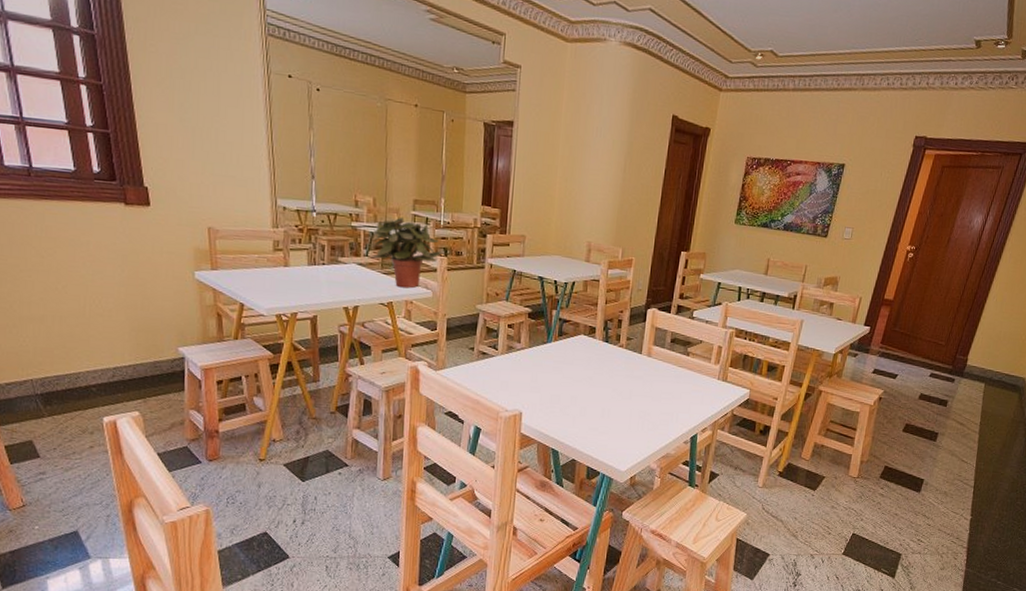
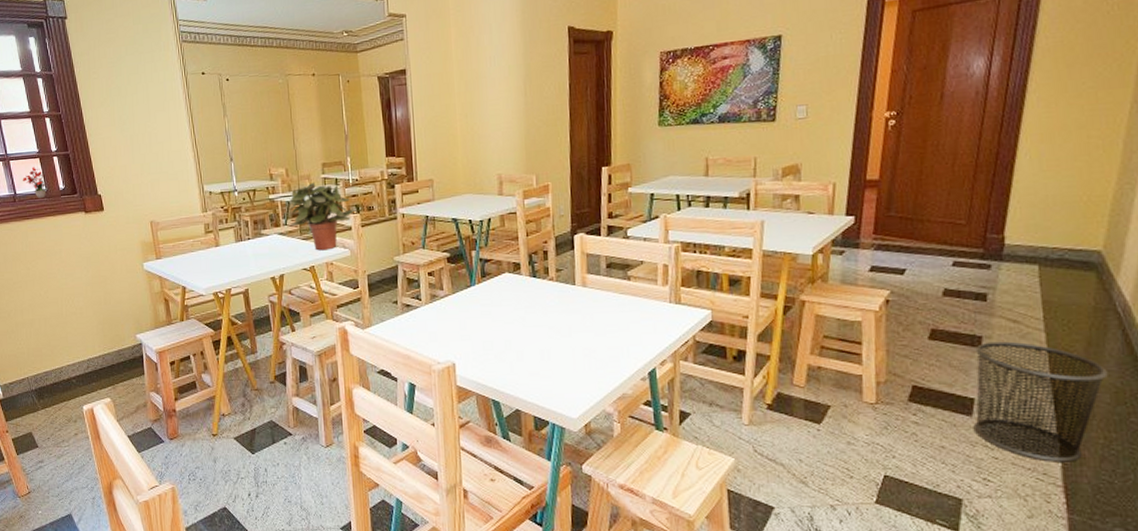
potted flower: none [42,139,78,179] -> present [22,167,49,199]
trash can: none [919,437,1011,531] -> present [973,341,1108,462]

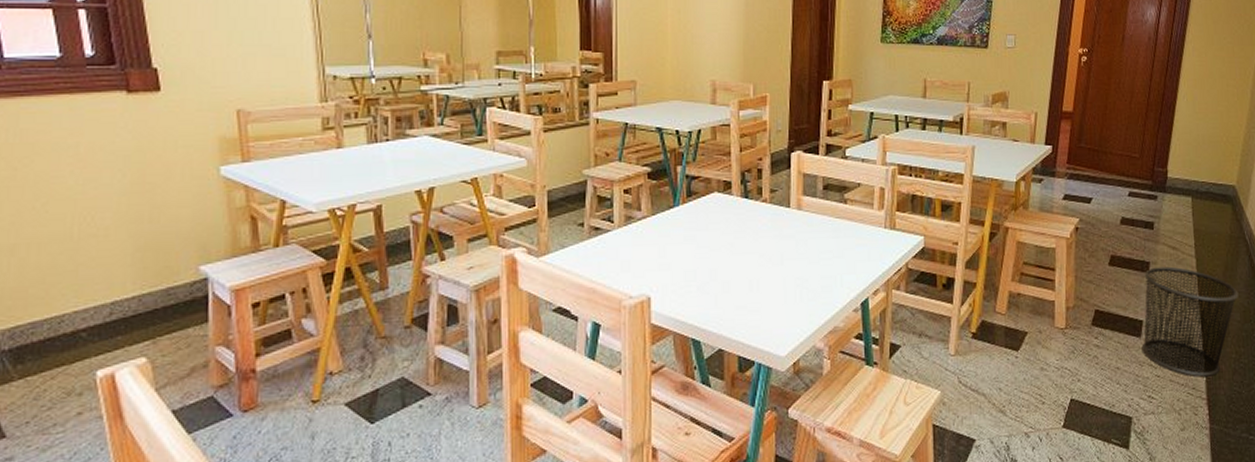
potted flower: present [22,167,49,199] -> none [17,21,65,68]
potted plant: present [289,182,354,251] -> none [447,73,535,159]

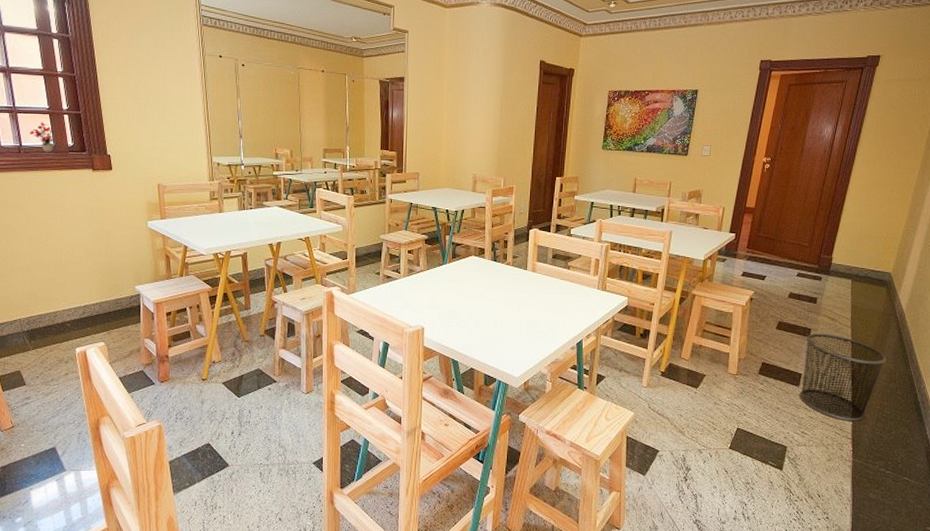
potted flower: none [17,21,65,68] -> present [29,122,57,153]

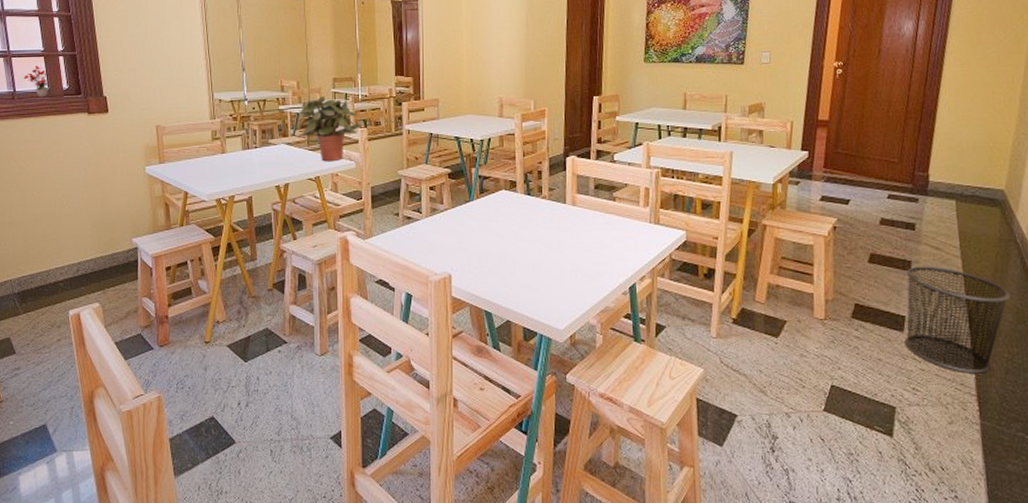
potted plant: none [290,164,349,225] -> present [297,95,362,162]

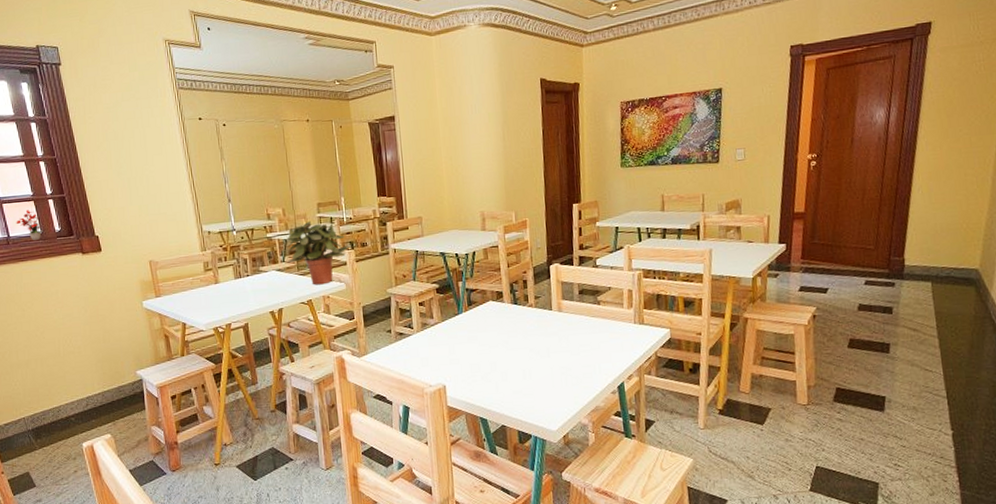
trash can: present [904,266,1010,374] -> none [885,347,987,447]

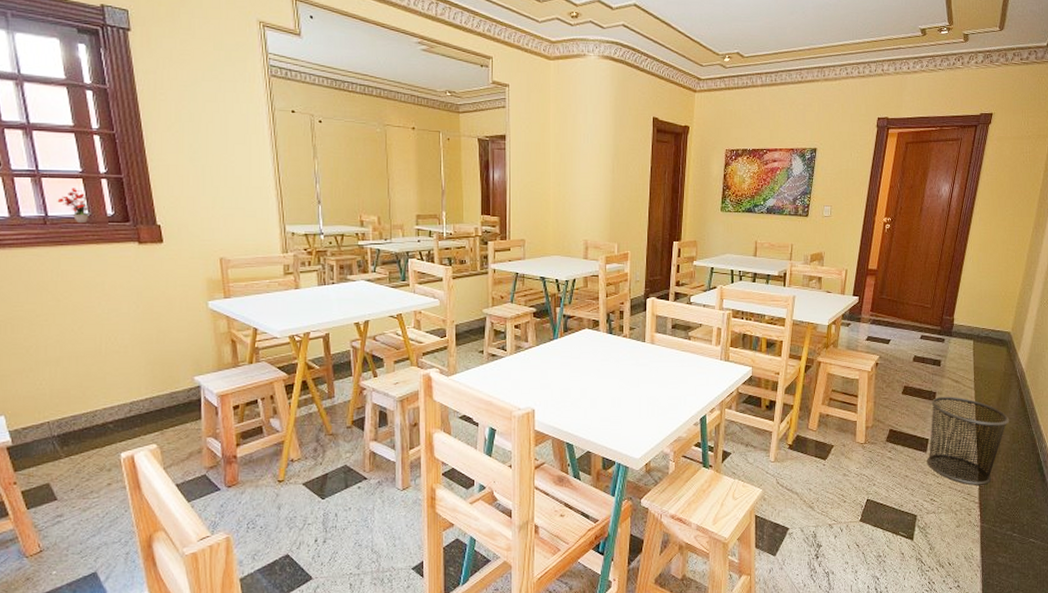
potted plant: present [286,221,349,285] -> none [378,232,446,299]
trash can: none [885,347,987,447] -> present [927,396,1009,485]

